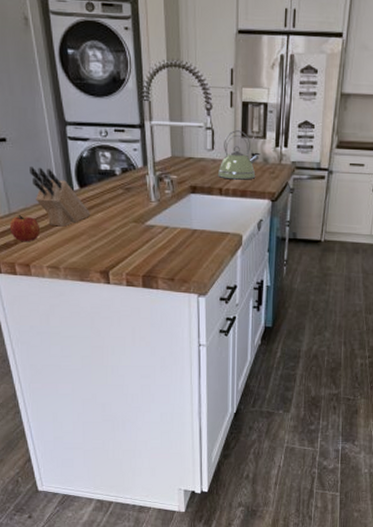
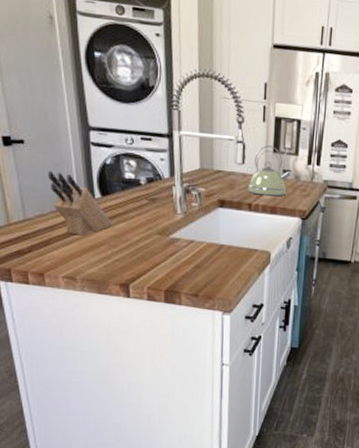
fruit: present [9,215,40,241] -> none [23,221,56,250]

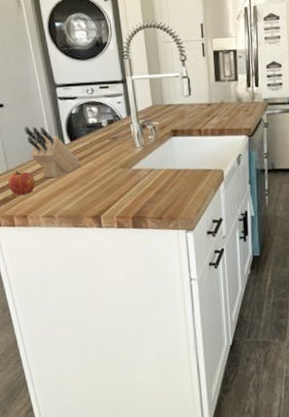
fruit: none [23,221,56,250] -> present [7,171,35,195]
kettle: present [247,145,292,197] -> none [195,76,234,121]

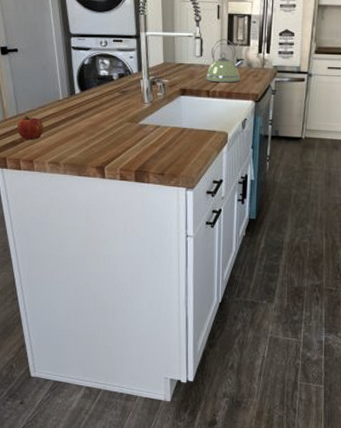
knife block: present [25,126,82,178] -> none [37,72,90,125]
kettle: none [195,76,234,121] -> present [205,39,244,83]

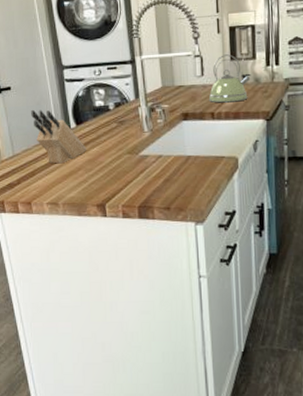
fruit: present [16,116,43,140] -> none [13,156,40,181]
knife block: none [37,72,90,125] -> present [31,109,87,163]

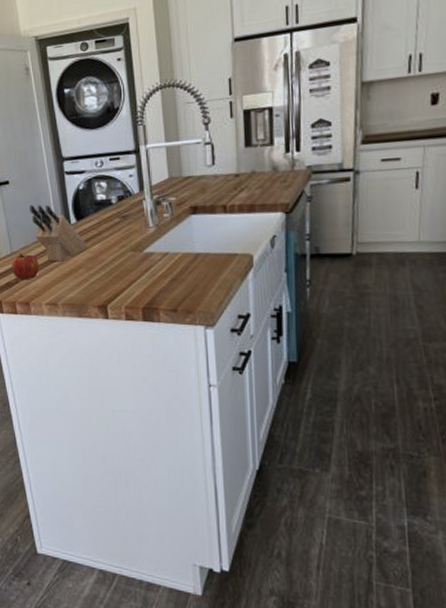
fruit: none [13,156,40,181] -> present [11,254,39,280]
kettle: present [208,54,251,103] -> none [220,140,268,195]

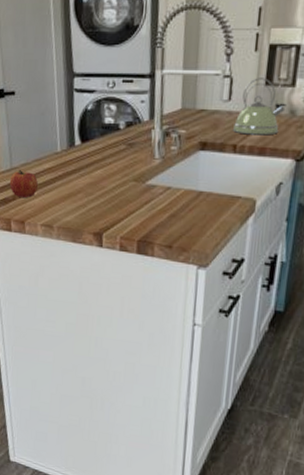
knife block: present [30,204,88,261] -> none [34,119,90,182]
kettle: none [220,140,268,195] -> present [232,78,286,136]

